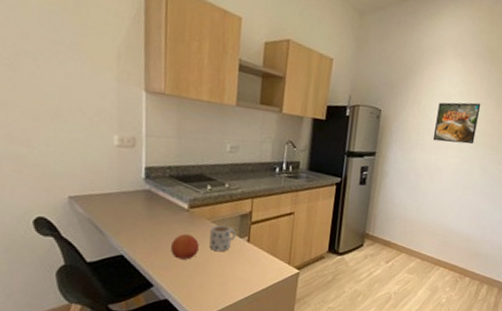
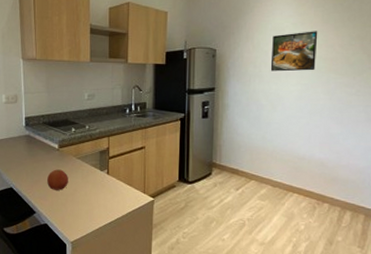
mug: present [209,225,236,252] -> none [76,161,97,184]

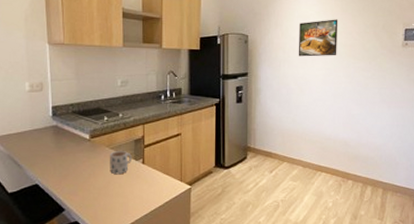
fruit: present [47,169,68,191] -> none [77,161,101,184]
mug: none [76,161,97,184] -> present [109,151,132,175]

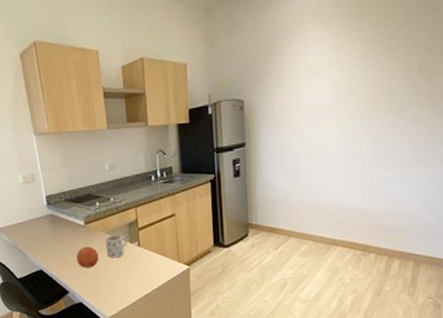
fruit: none [77,161,101,184] -> present [76,246,99,268]
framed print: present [298,19,338,57] -> none [305,66,357,118]

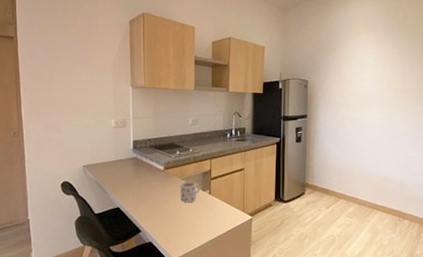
fruit: present [76,246,99,268] -> none [153,190,173,210]

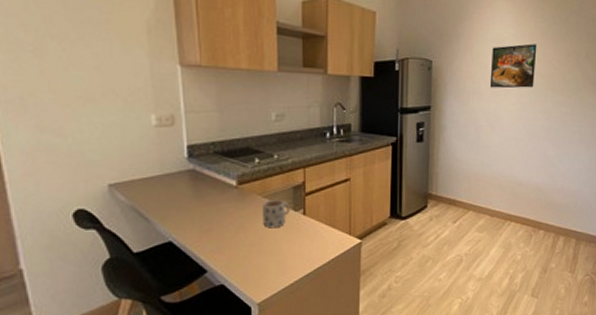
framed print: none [355,66,396,101] -> present [489,44,537,89]

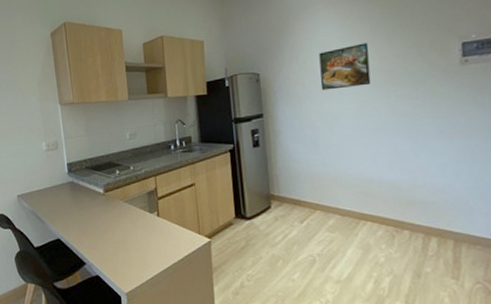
mug: present [261,200,290,229] -> none [123,204,146,228]

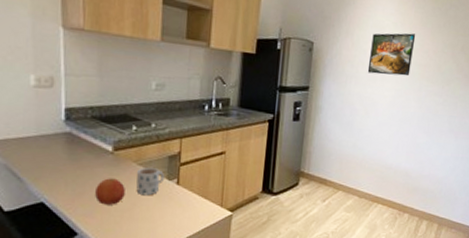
fruit: none [95,215,117,238] -> present [95,178,125,205]
mug: none [123,204,146,228] -> present [136,168,164,196]

